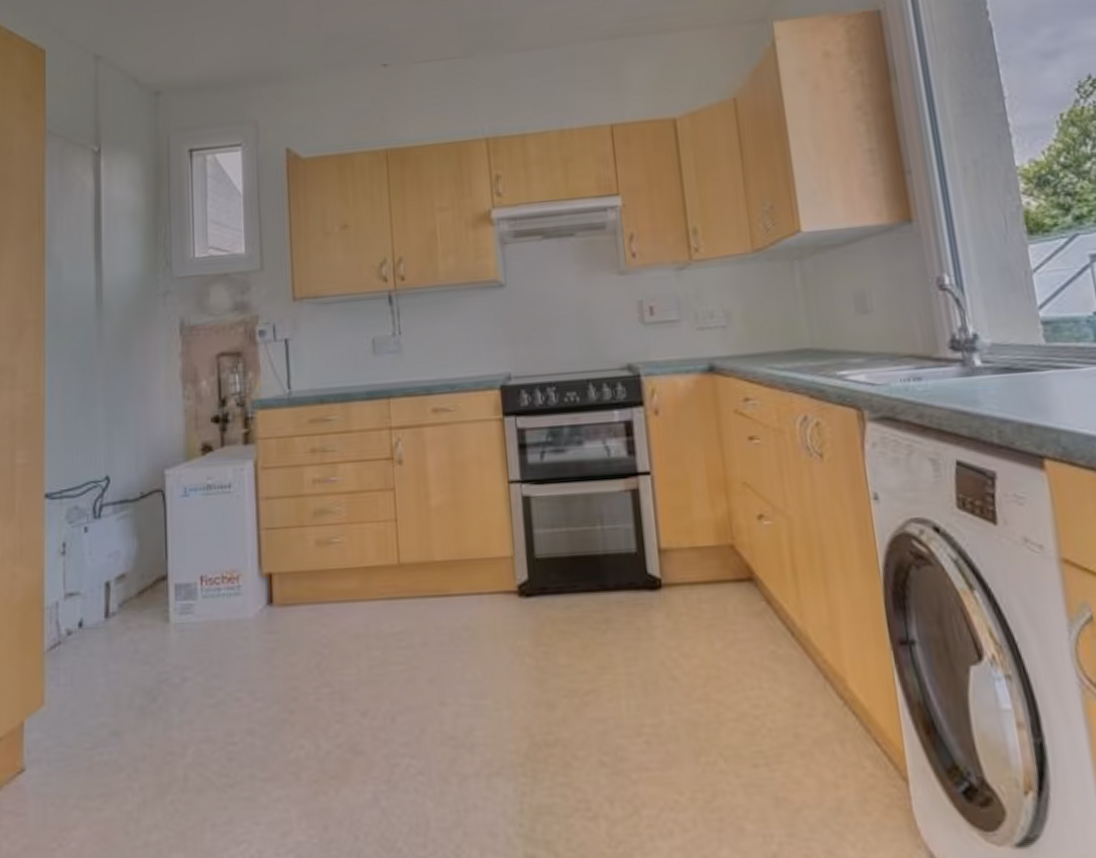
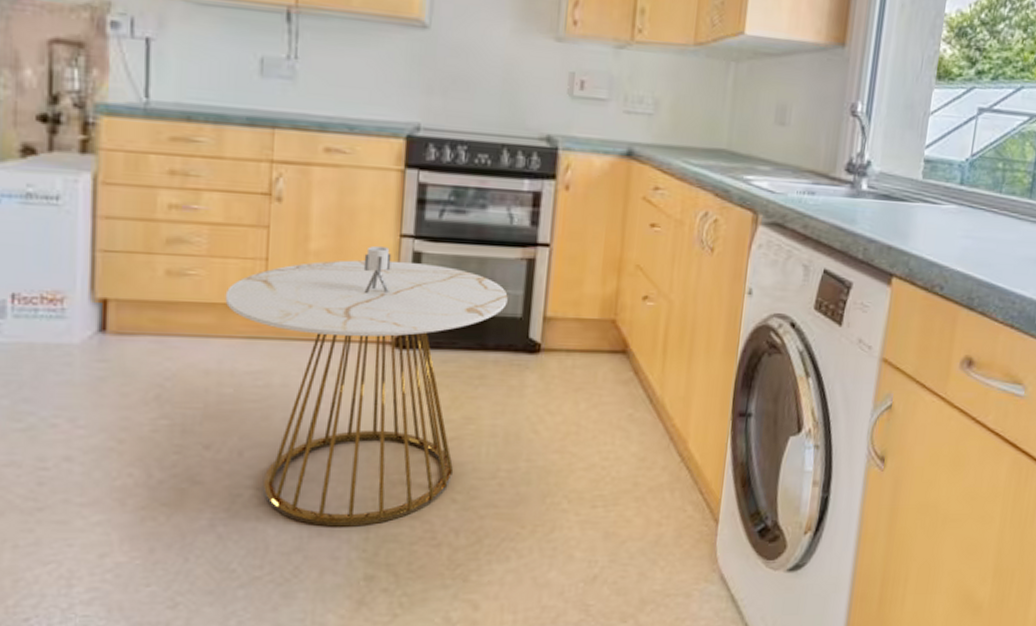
side table: none [365,494,620,798] -> present [225,245,508,527]

